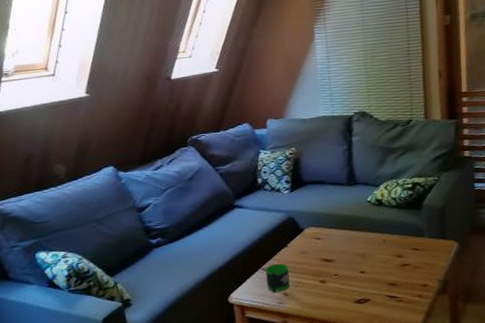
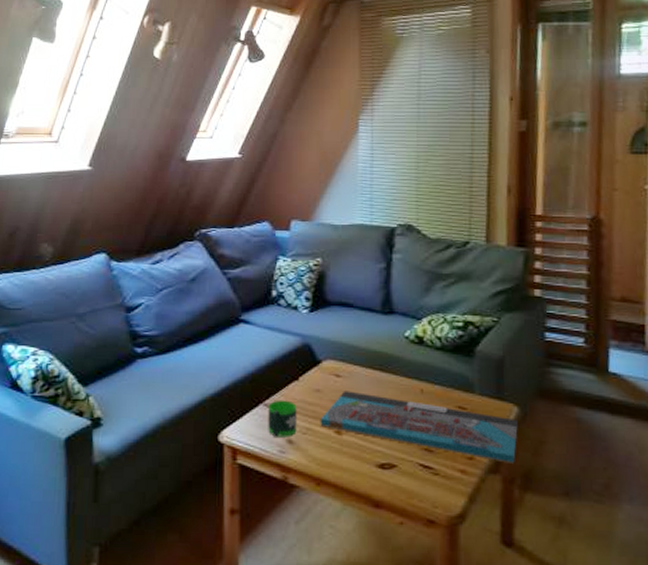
board game: none [307,249,459,286] -> present [320,391,518,465]

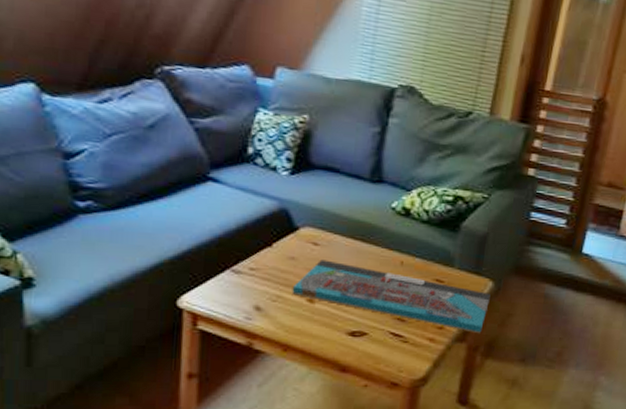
mug: present [268,400,297,439] -> none [234,266,268,305]

